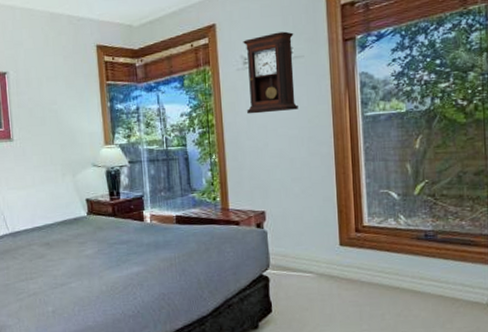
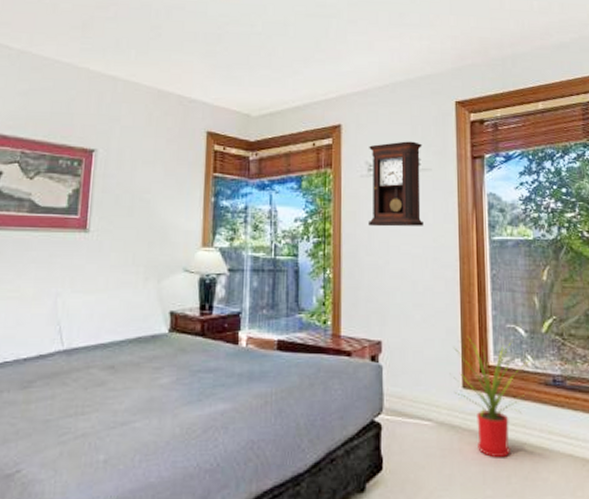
house plant: none [327,202,403,300] -> present [449,335,530,458]

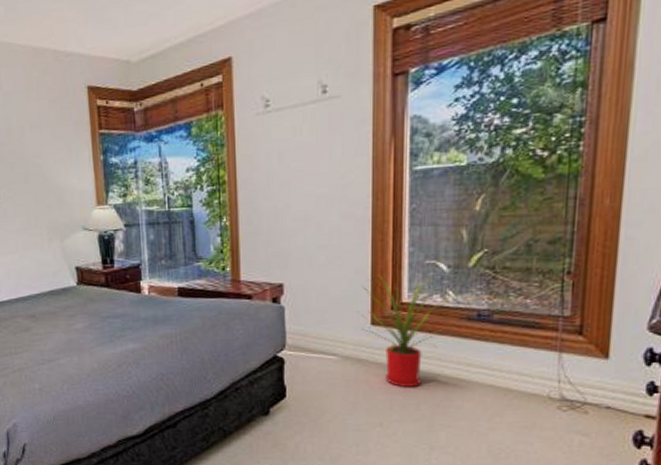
pendulum clock: present [367,141,423,227] -> none [265,65,330,169]

